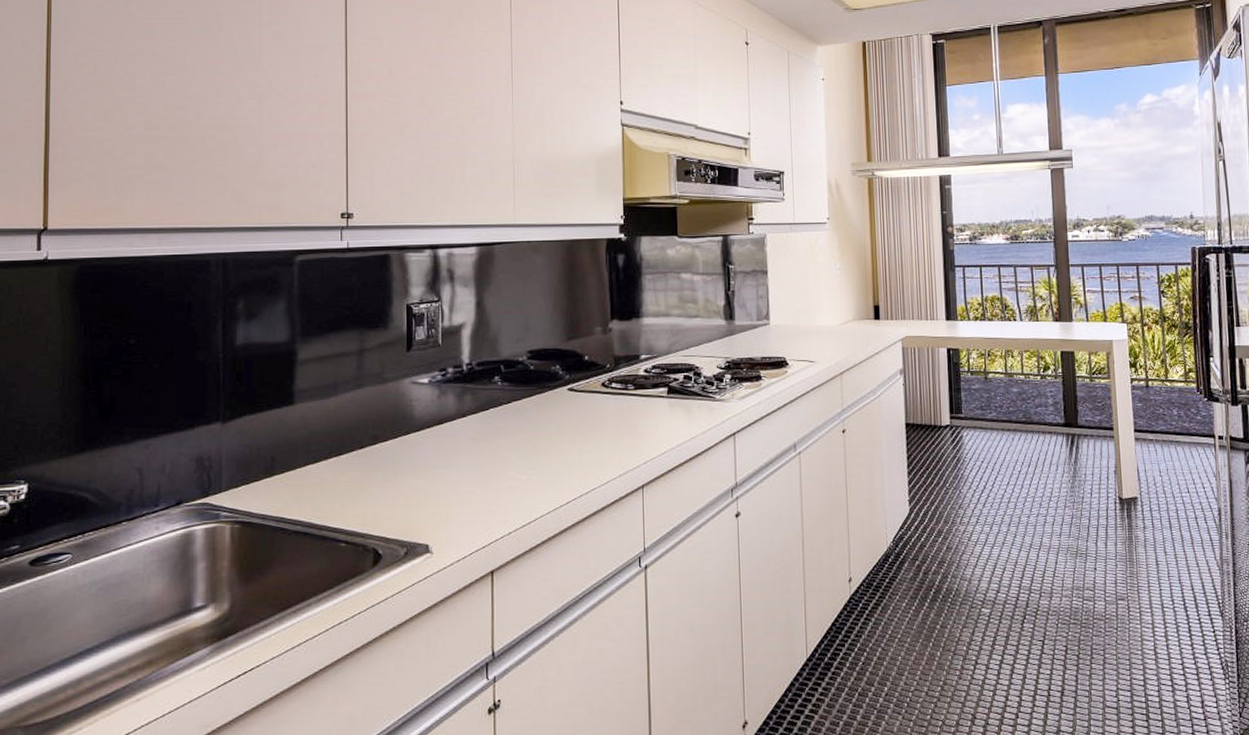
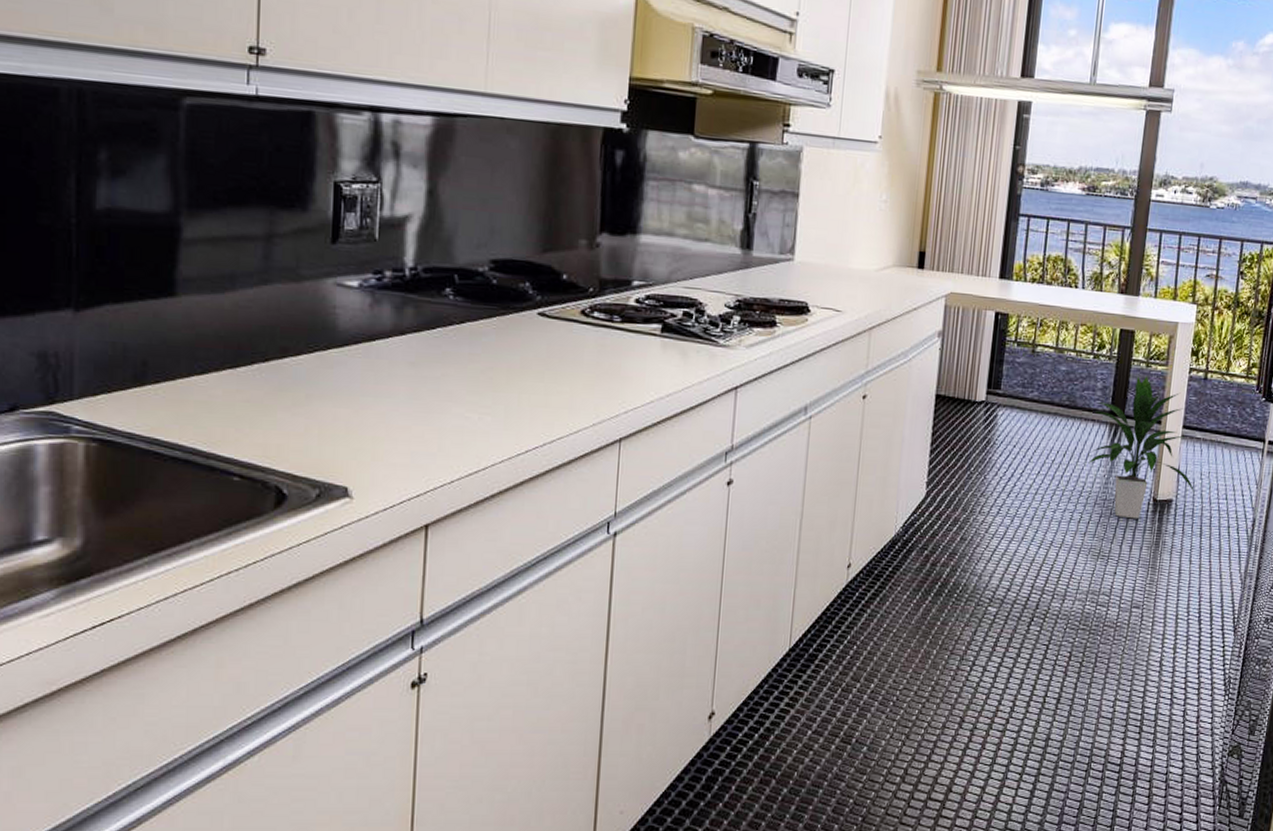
indoor plant: none [1050,389,1158,518] -> present [1088,376,1196,519]

